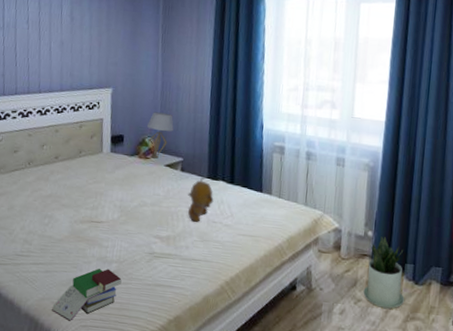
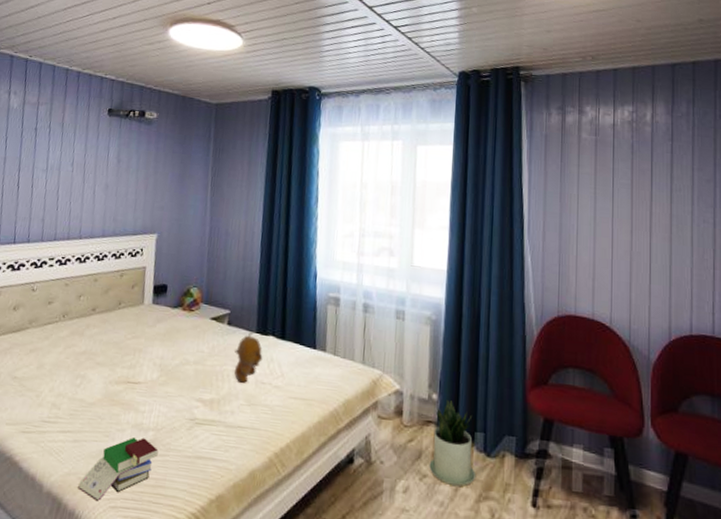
table lamp: present [146,112,174,159] -> none [192,259,221,311]

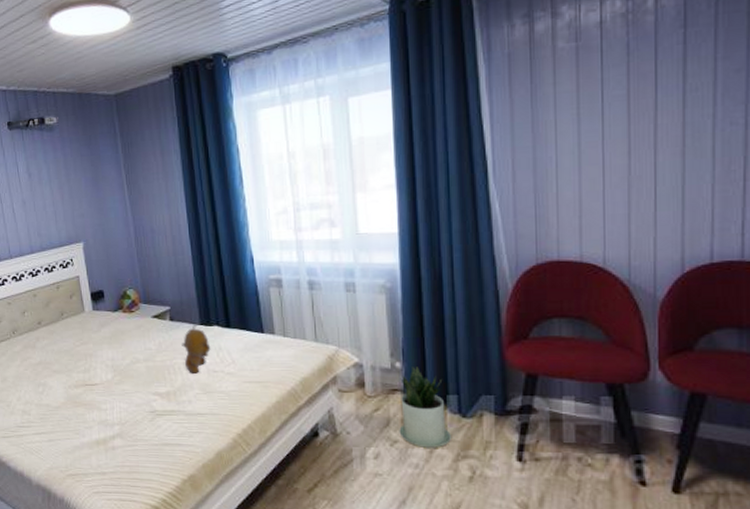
book: present [78,436,158,503] -> none [62,432,127,490]

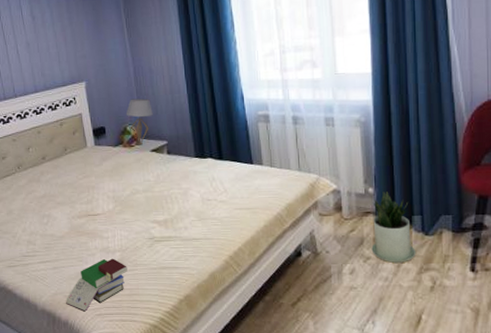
book: none [62,432,127,490] -> present [66,258,128,313]
table lamp: none [125,260,155,311] -> present [126,98,153,145]
stuffed bear: present [182,325,211,373] -> none [178,158,205,202]

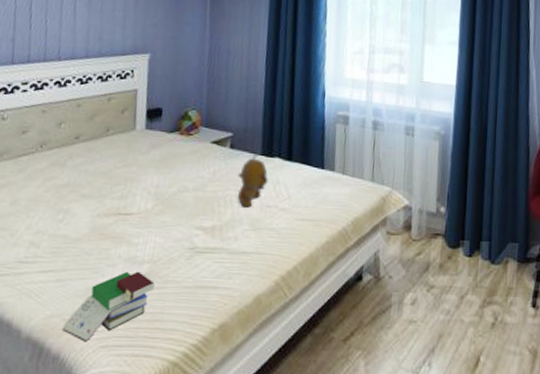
table lamp: present [126,98,153,145] -> none [190,80,223,135]
stuffed bear: none [178,158,205,202] -> present [238,155,268,208]
planter: present [371,192,415,263] -> none [436,212,480,294]

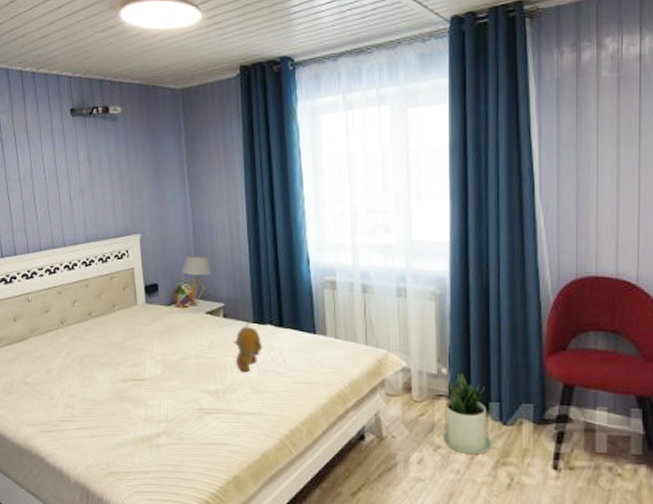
book: present [62,271,155,343] -> none [102,429,172,489]
table lamp: none [190,80,223,135] -> present [181,255,211,306]
planter: none [436,212,480,294] -> present [442,373,492,455]

